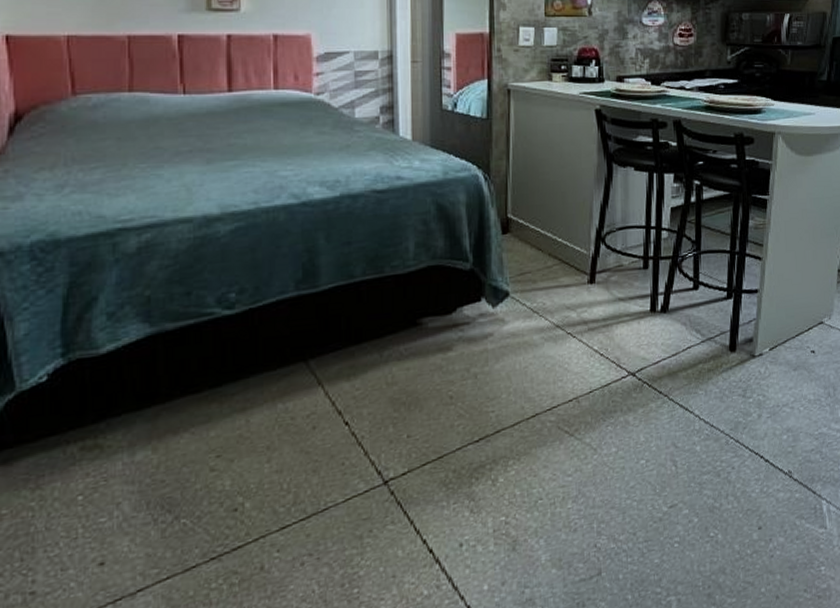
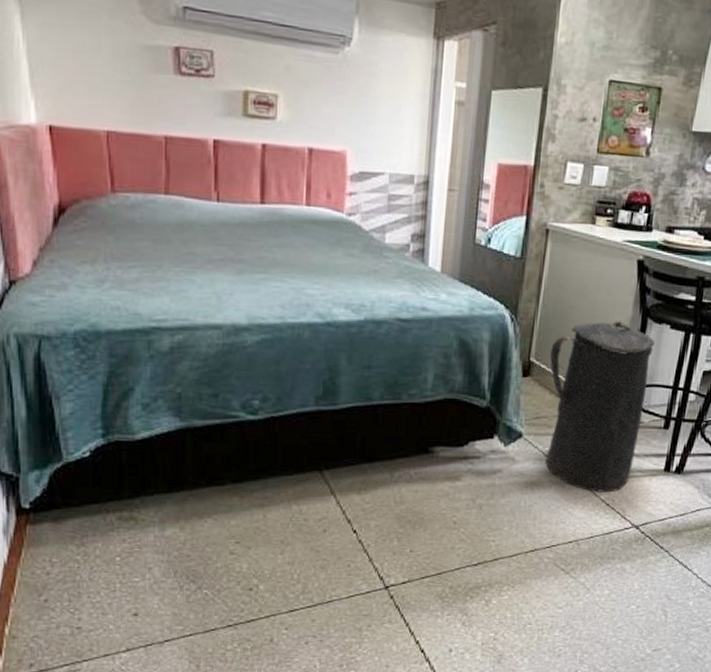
trash can: none [526,169,623,344] -> present [546,321,656,493]

